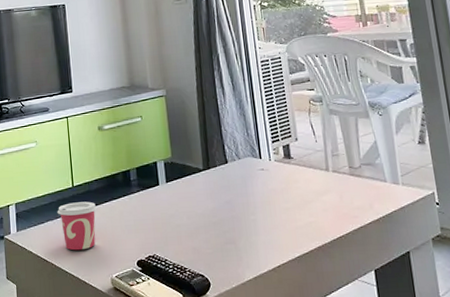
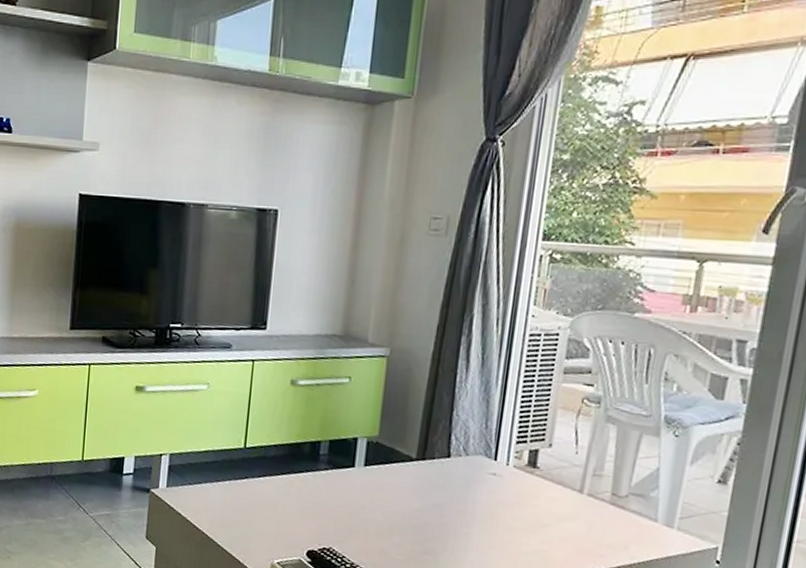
cup: present [57,201,97,251] -> none [219,466,270,525]

